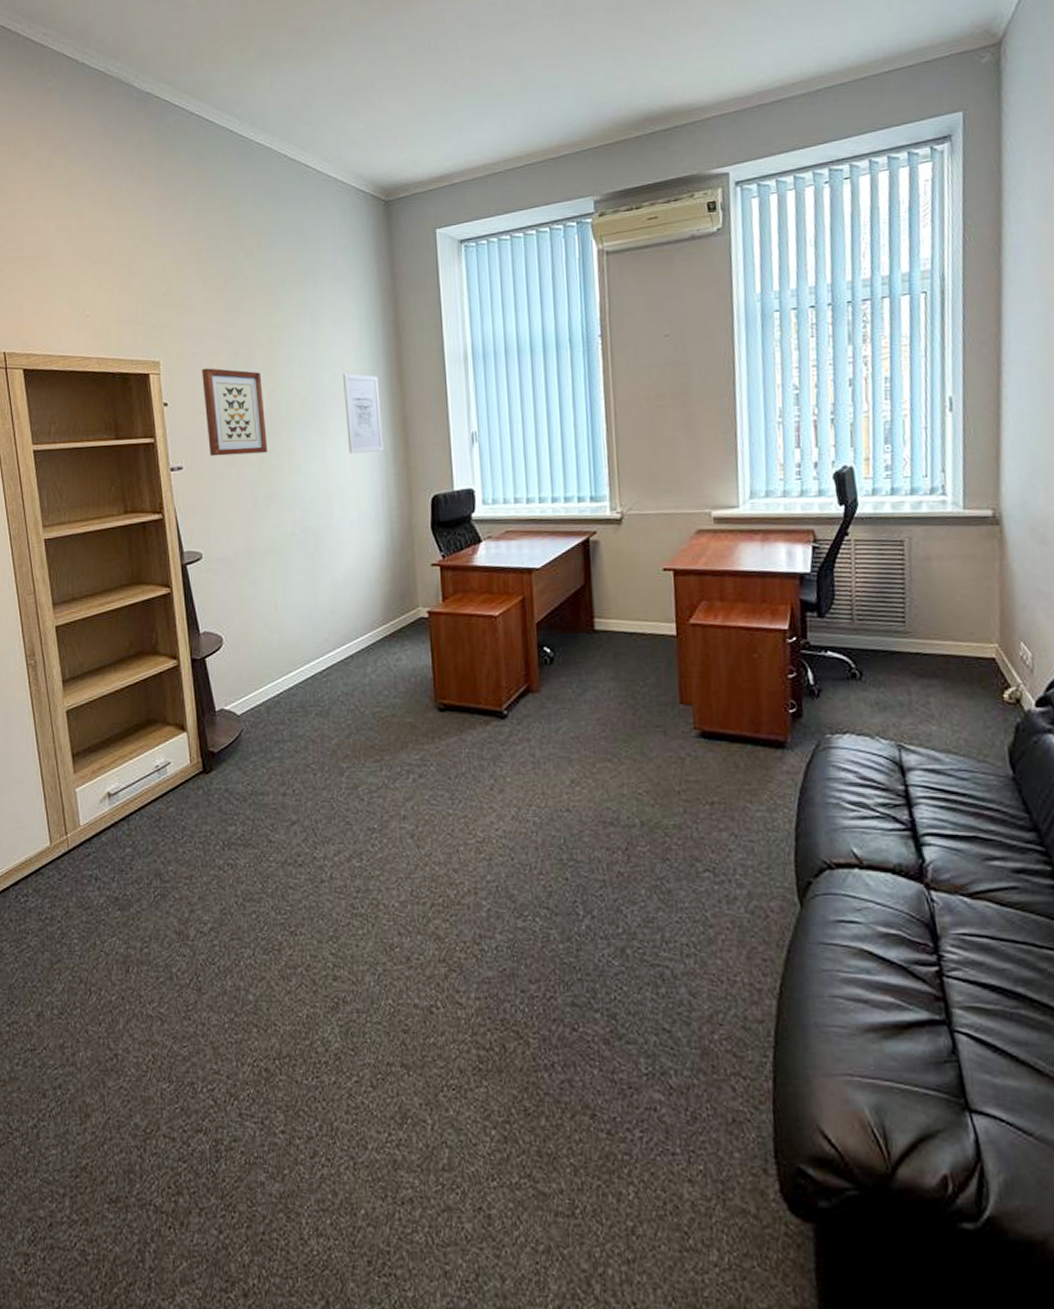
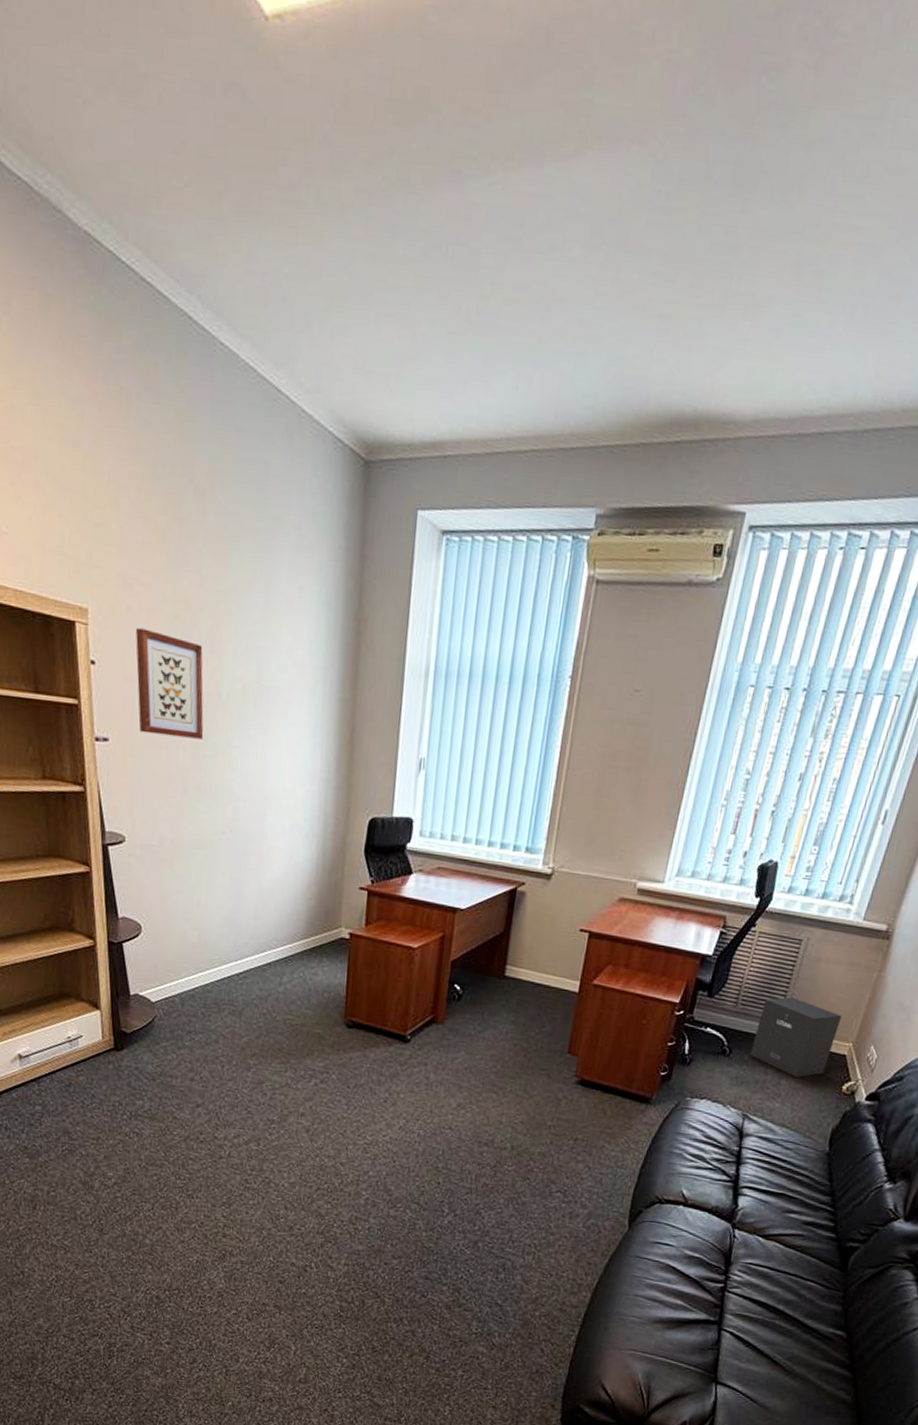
wall art: present [342,372,384,454] -> none [290,664,331,761]
speaker: none [882,603,977,692] -> present [749,996,842,1078]

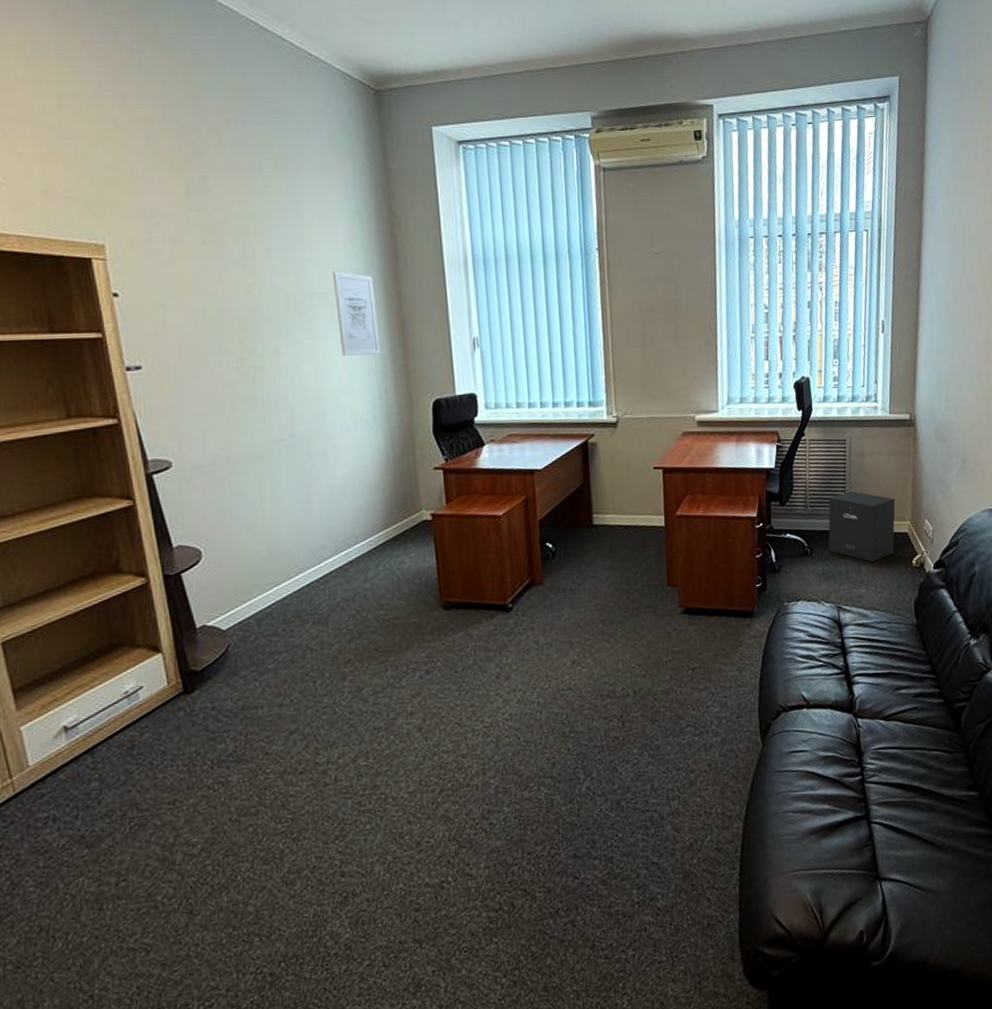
wall art: present [136,627,204,740] -> none [161,256,248,355]
wall art: none [290,664,331,761] -> present [332,270,381,356]

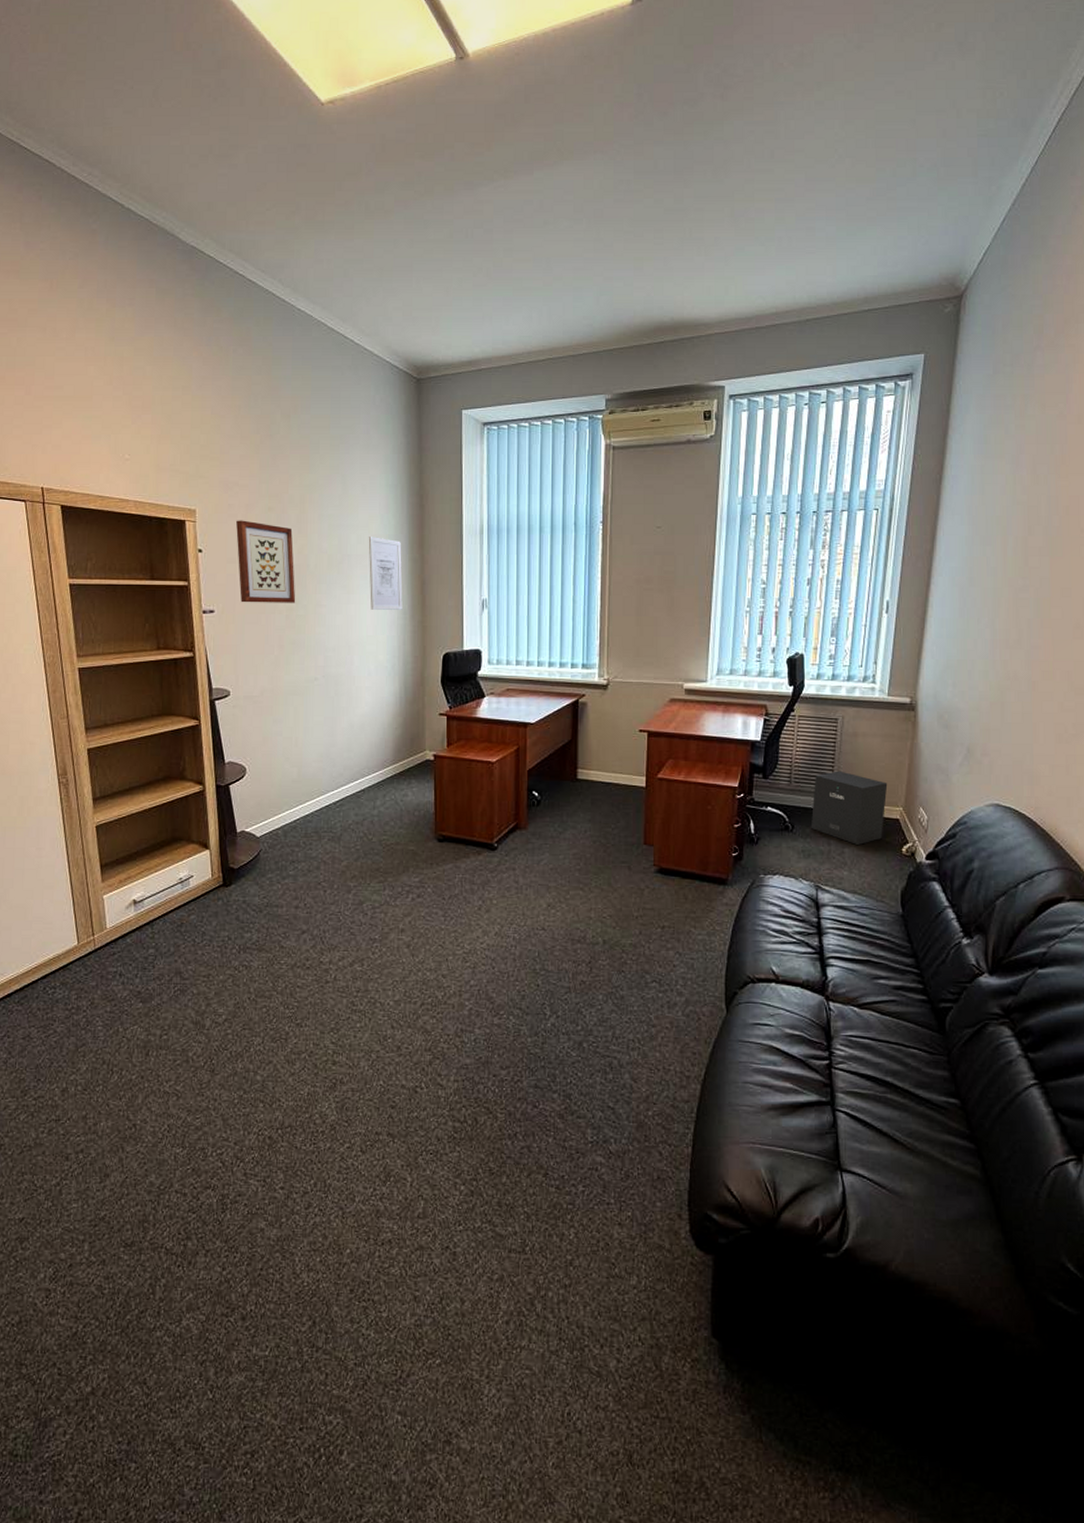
wall art: none [161,256,248,355] -> present [236,520,296,603]

